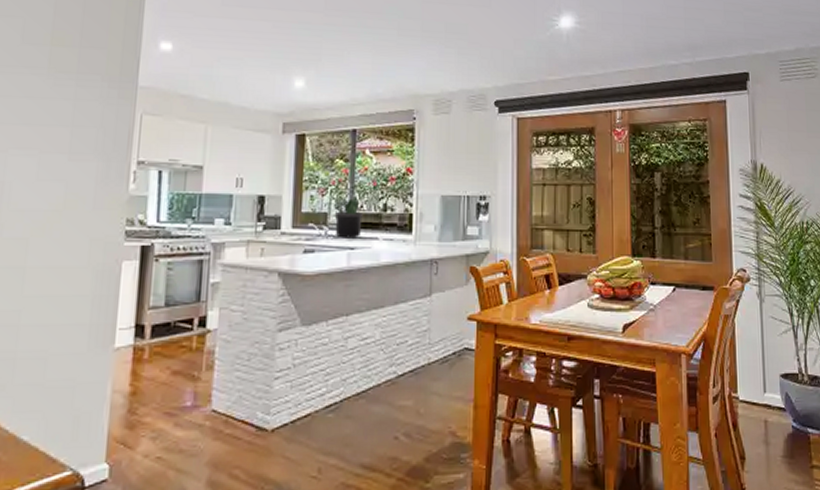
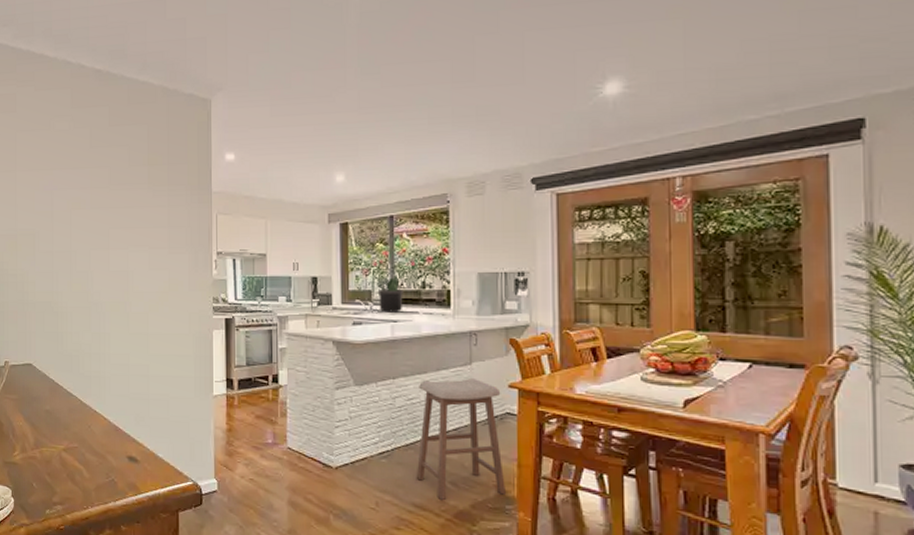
bar stool: none [366,310,461,456] -> present [416,377,505,500]

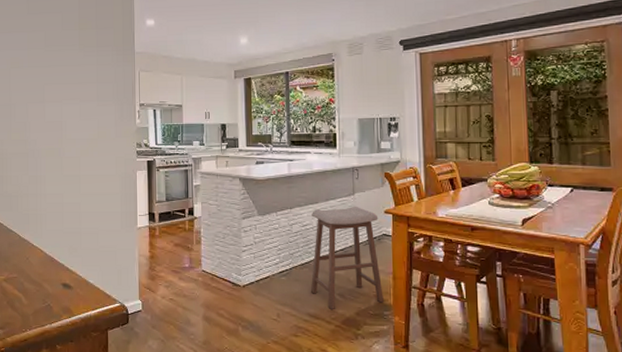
planter: present [377,273,403,313] -> none [276,120,298,153]

